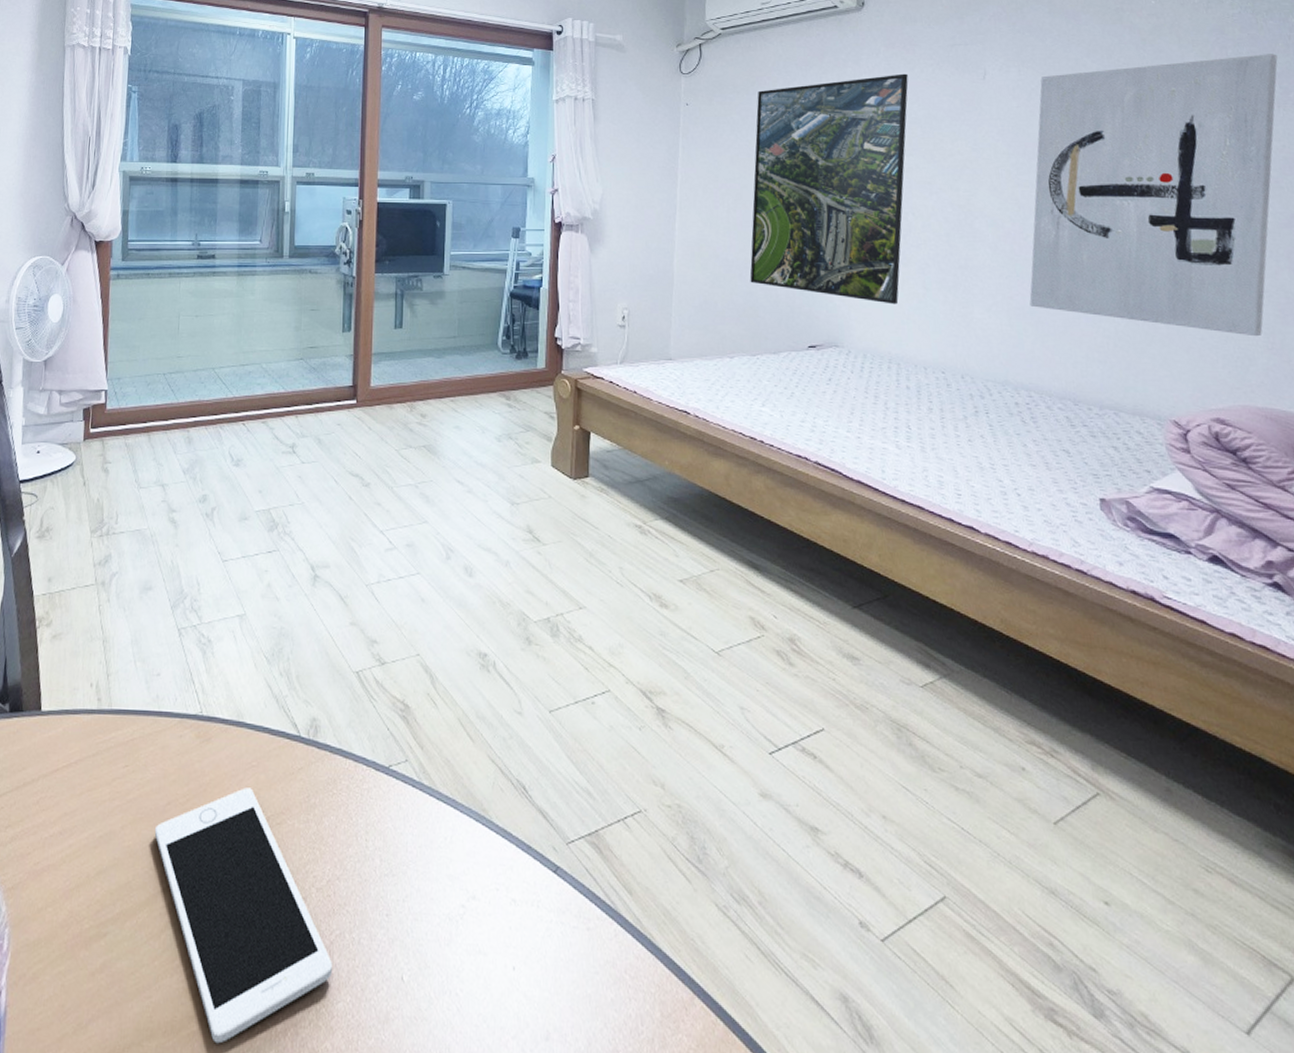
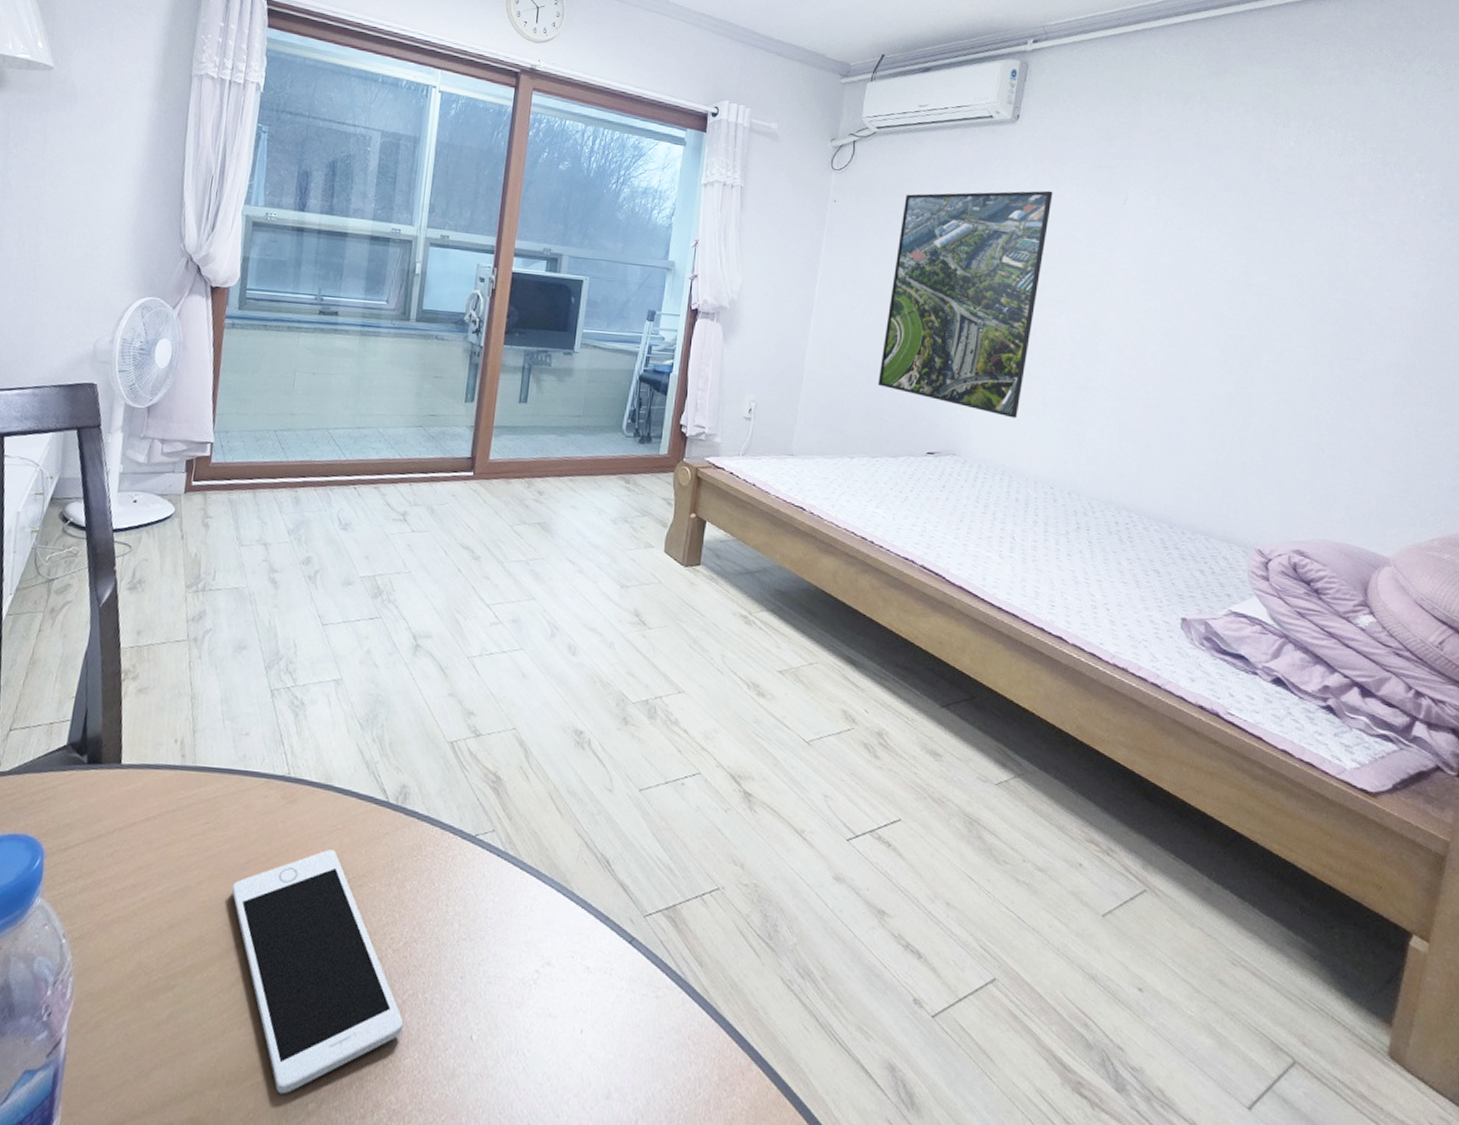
wall art: present [1029,54,1278,337] -> none [1141,205,1398,476]

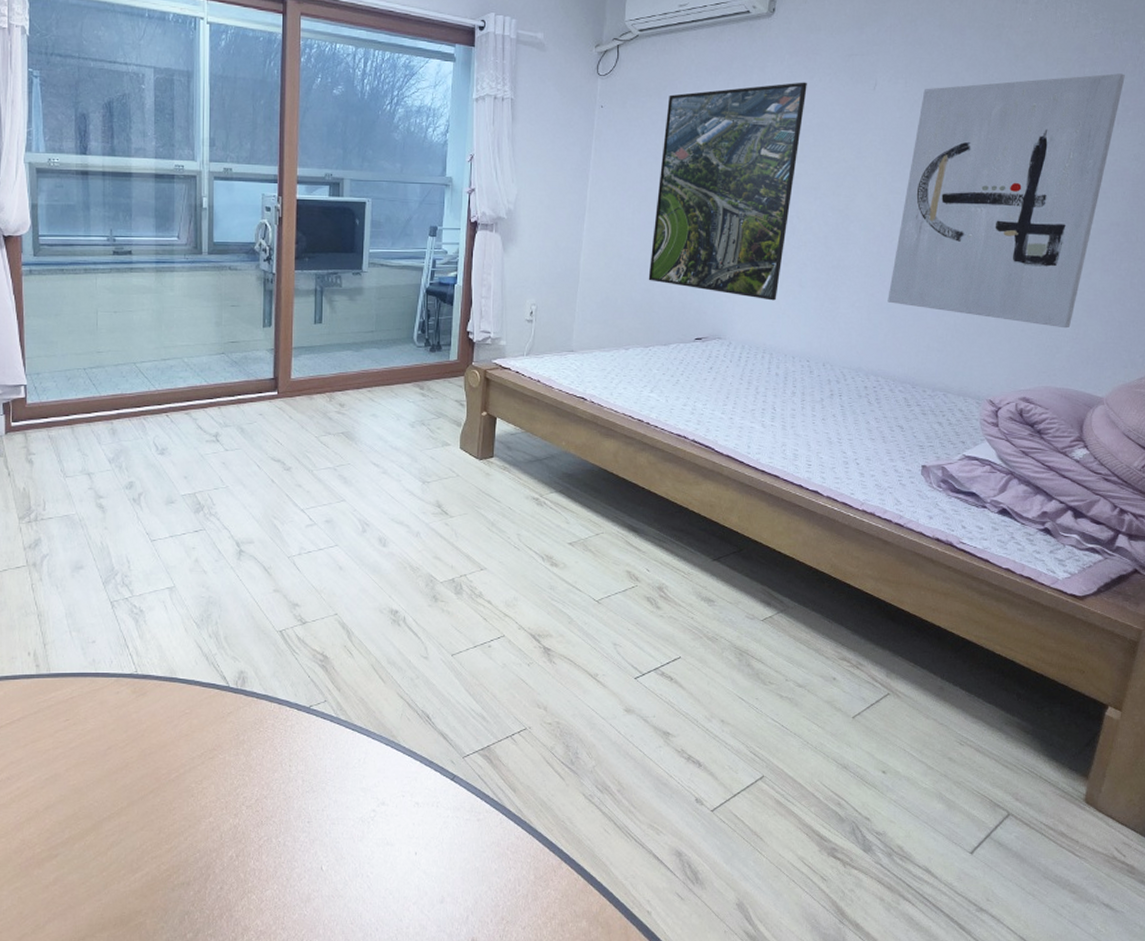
cell phone: present [231,849,403,1095] -> none [97,731,261,930]
wall art: none [1141,205,1398,476] -> present [887,73,1125,329]

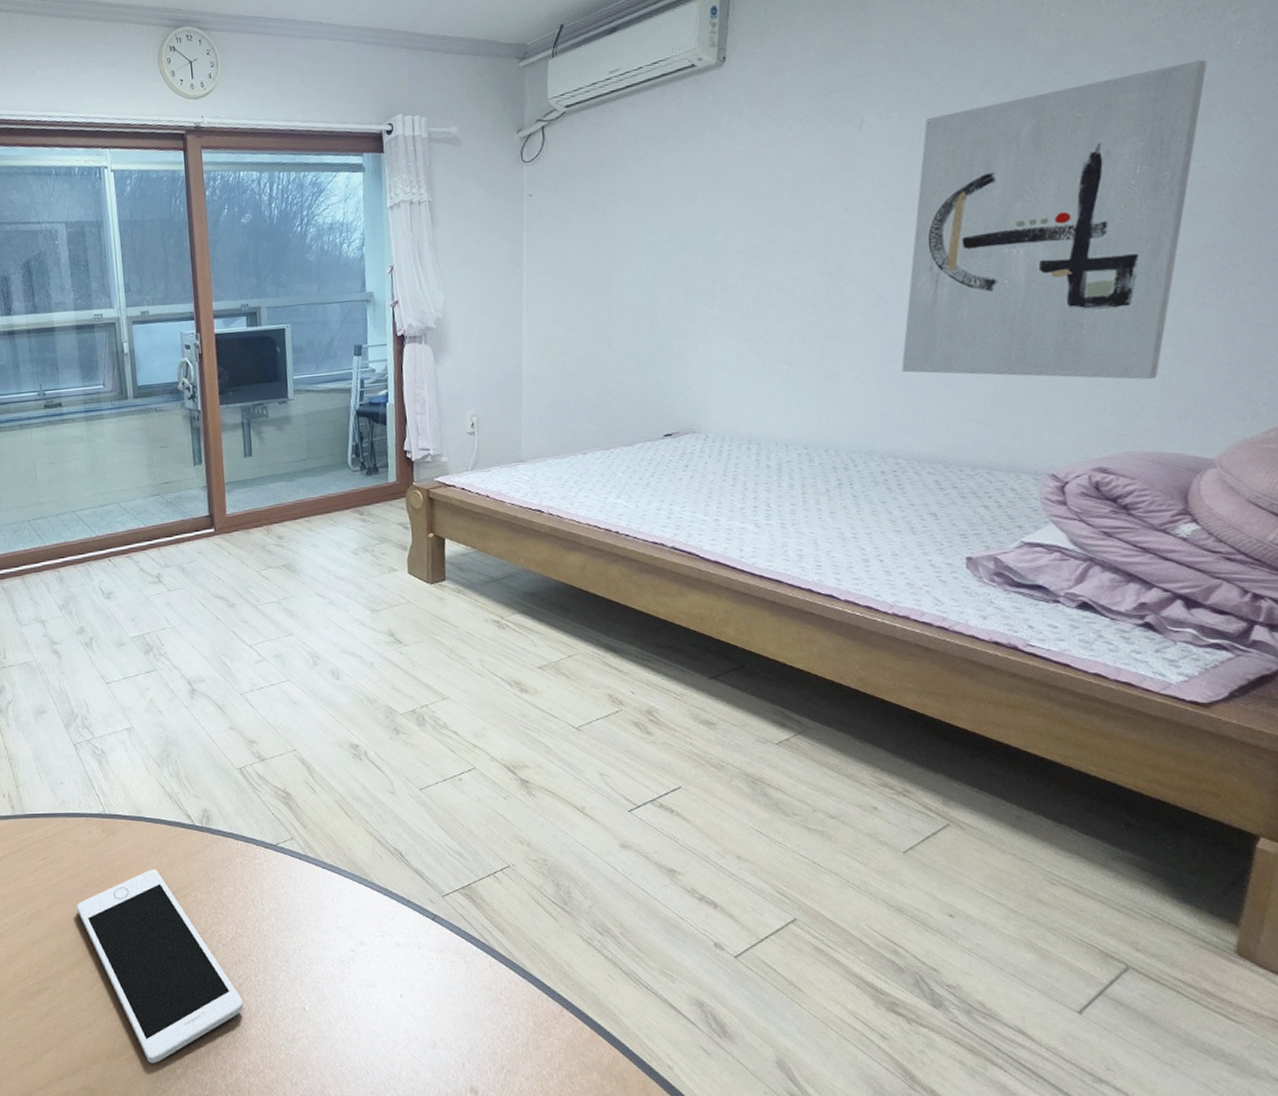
cell phone: none [97,731,261,930] -> present [76,869,243,1064]
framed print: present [648,82,807,301] -> none [602,133,775,385]

